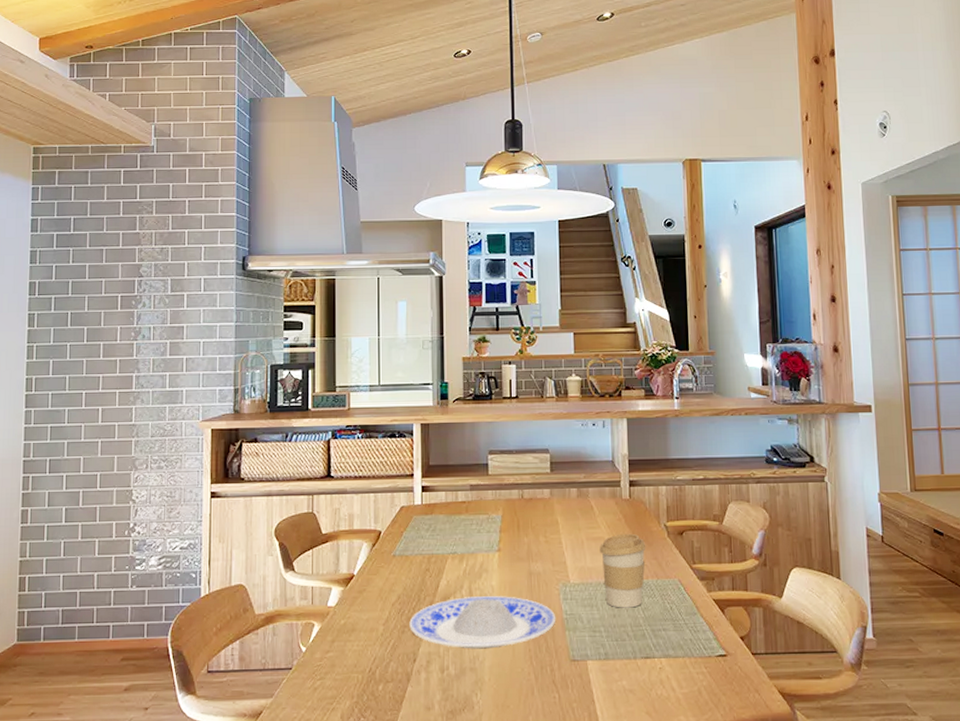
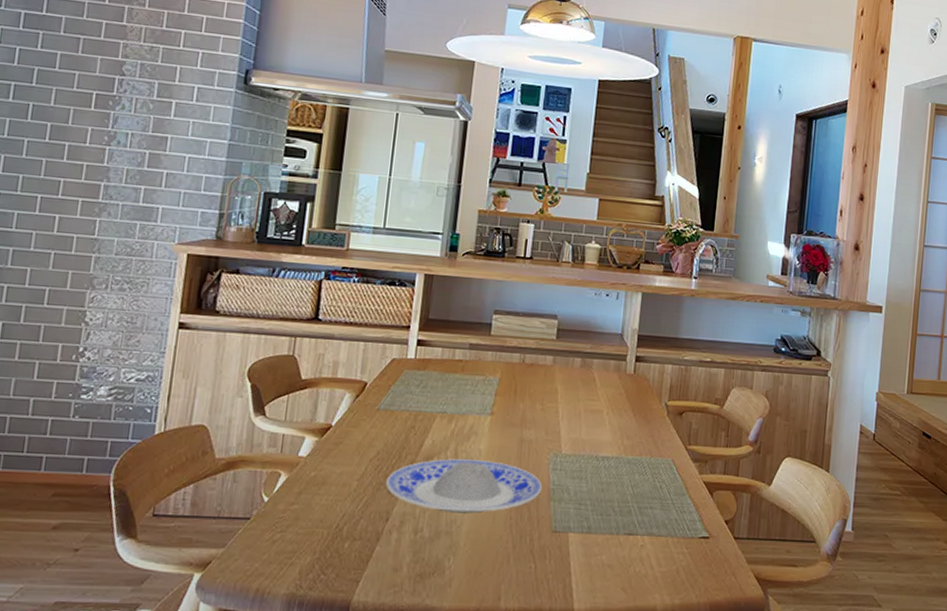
coffee cup: present [600,533,646,608] -> none [596,408,644,484]

